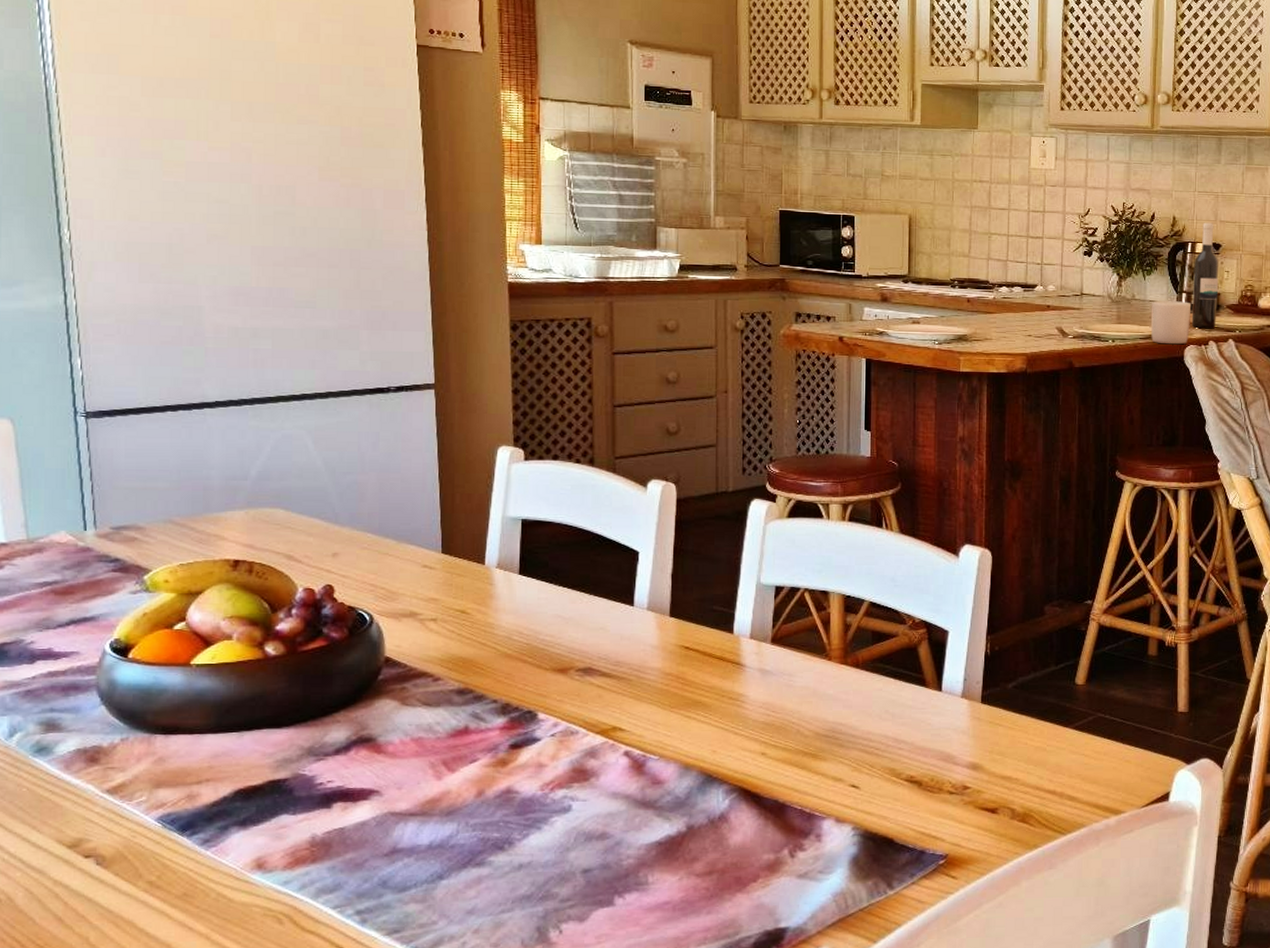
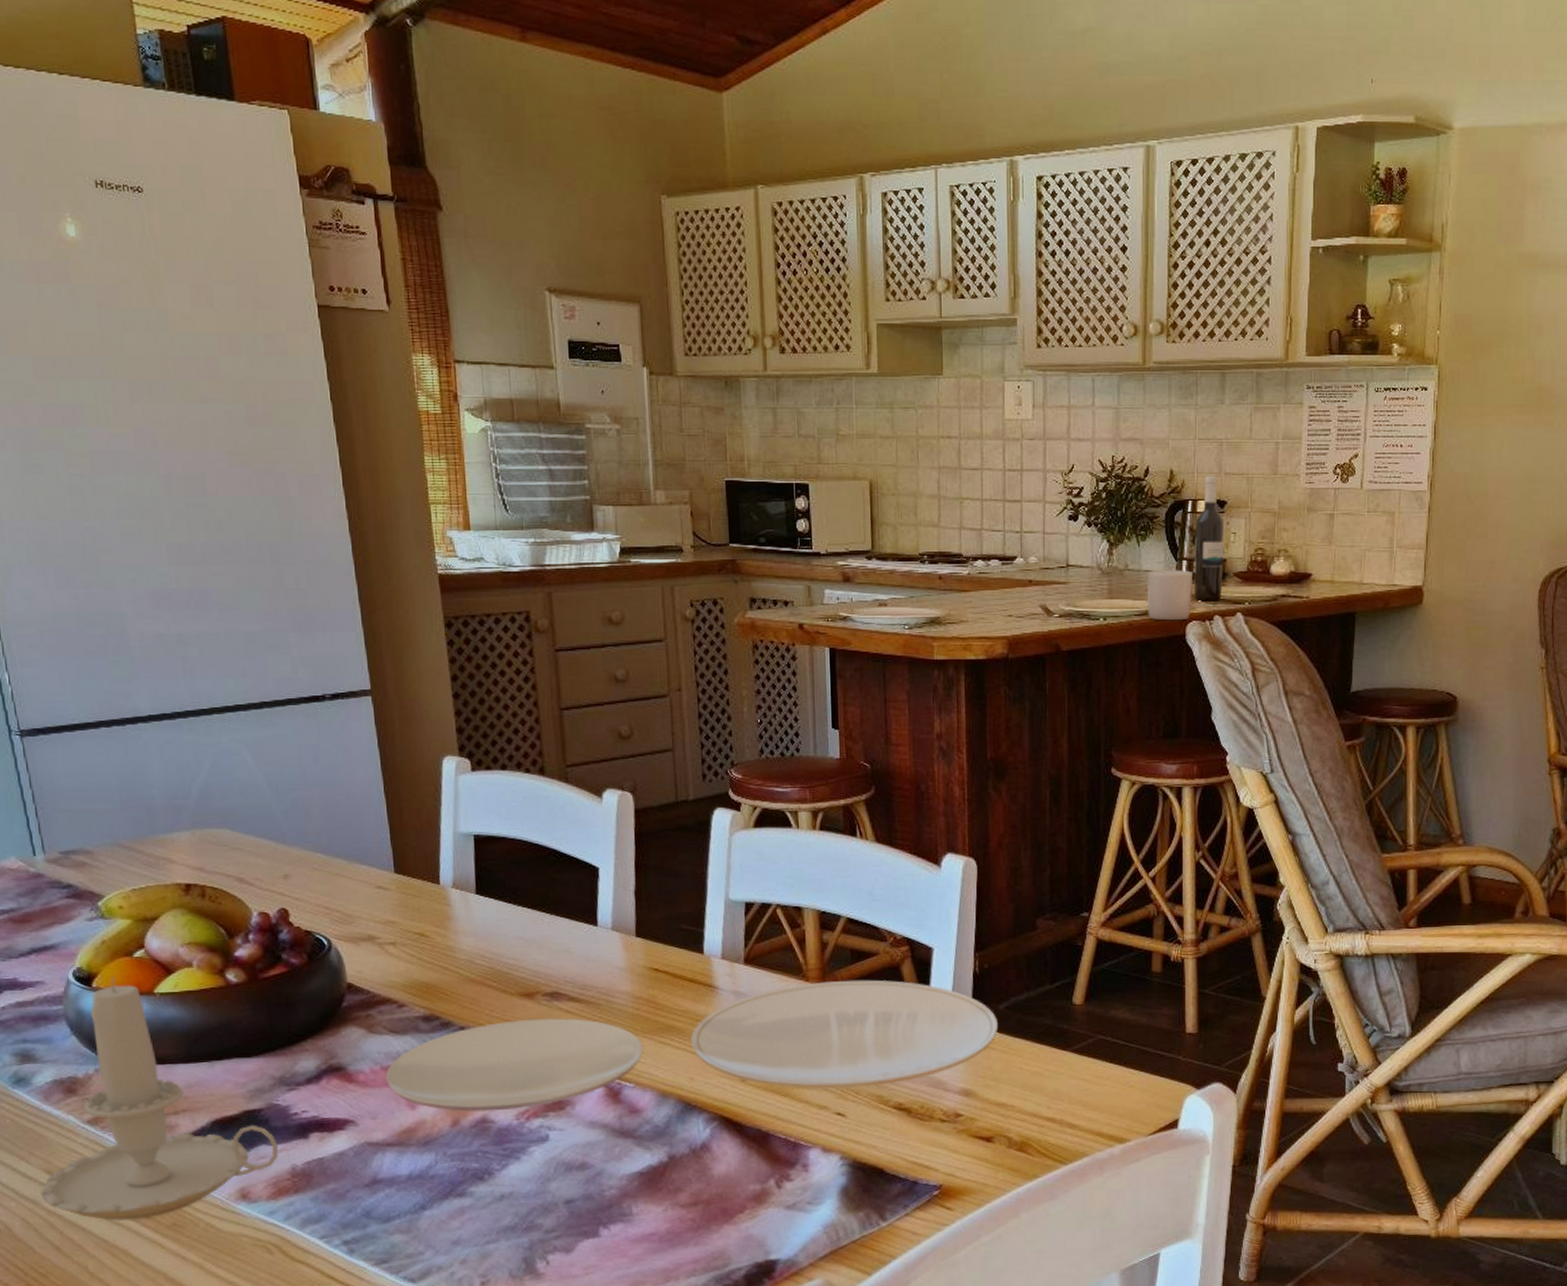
candle: none [49,648,301,891] -> present [41,977,279,1221]
plate: none [414,693,669,782] -> present [385,1018,643,1111]
plate: none [715,659,1007,762] -> present [690,979,999,1089]

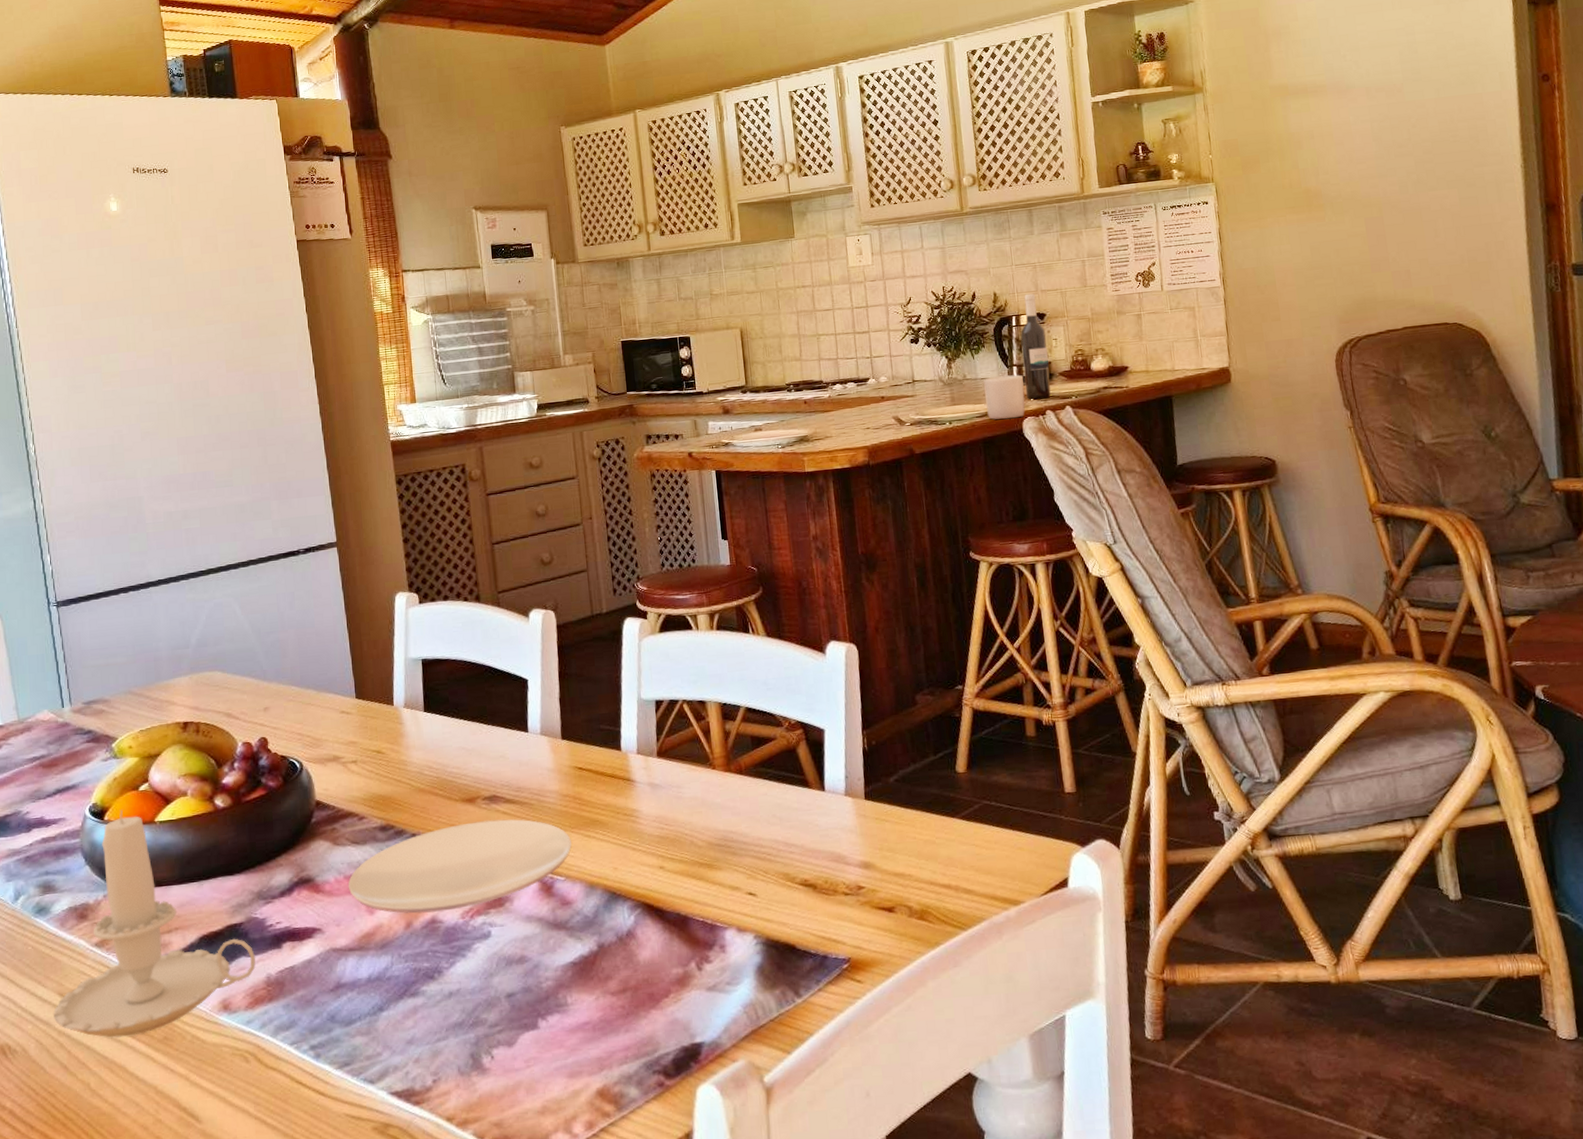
plate: present [690,979,999,1089] -> none [613,762,890,872]

